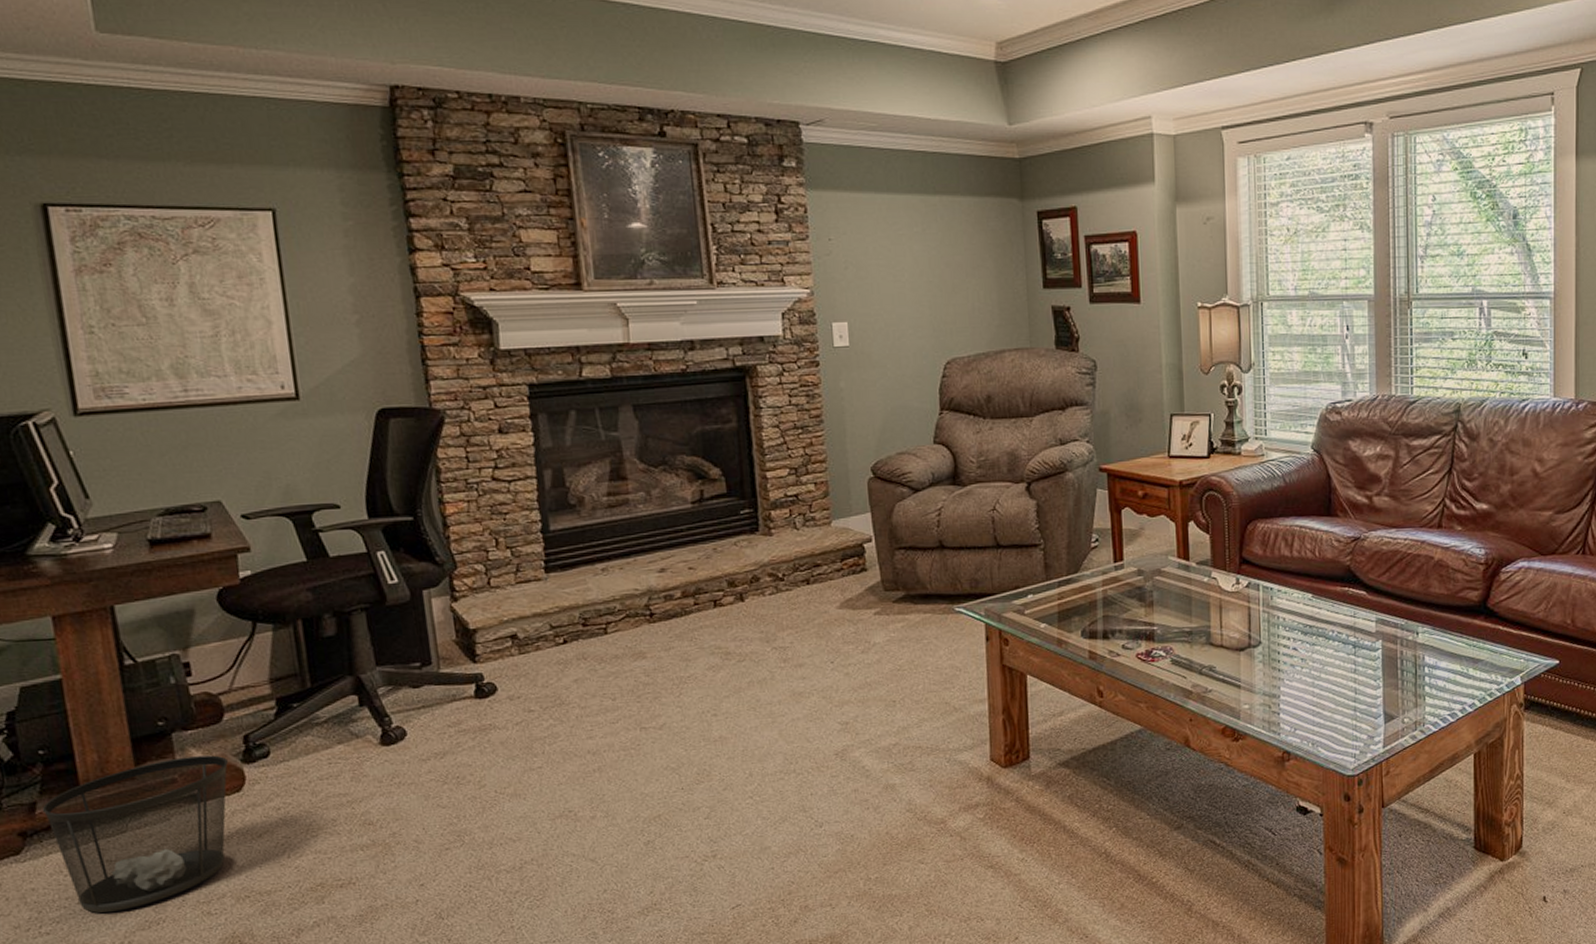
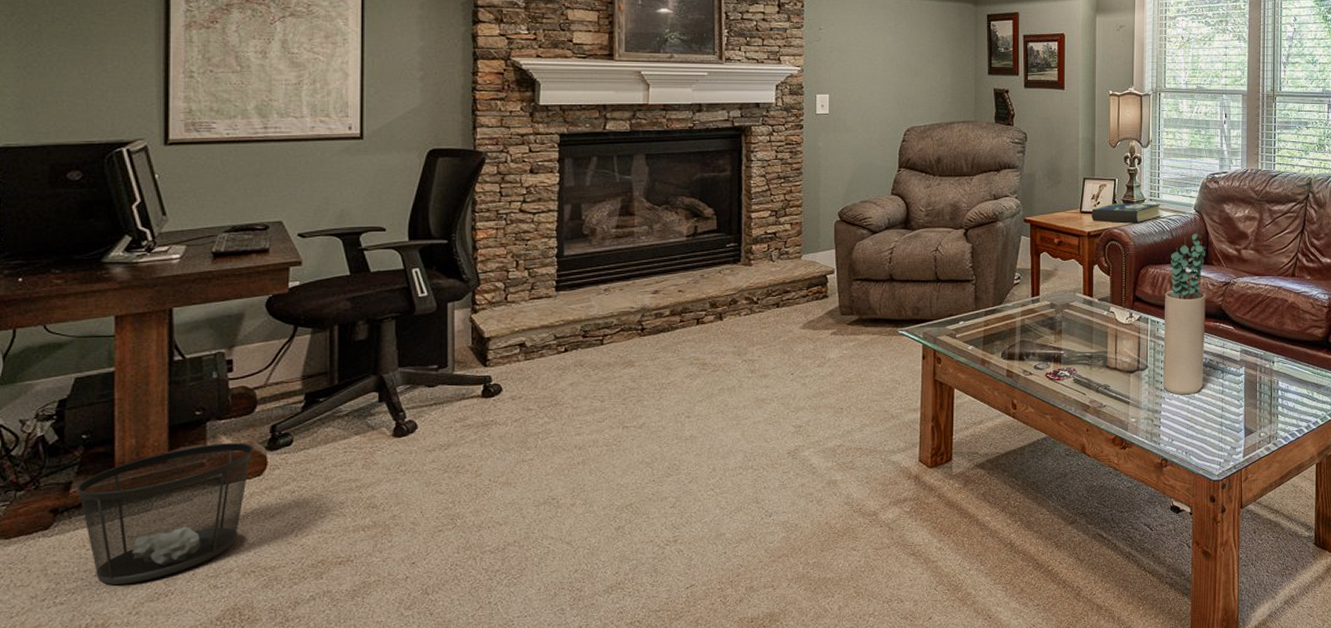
book: none [1182,442,1270,469] -> present [1091,202,1161,224]
vase: none [1279,469,1331,676] -> present [1163,226,1206,395]

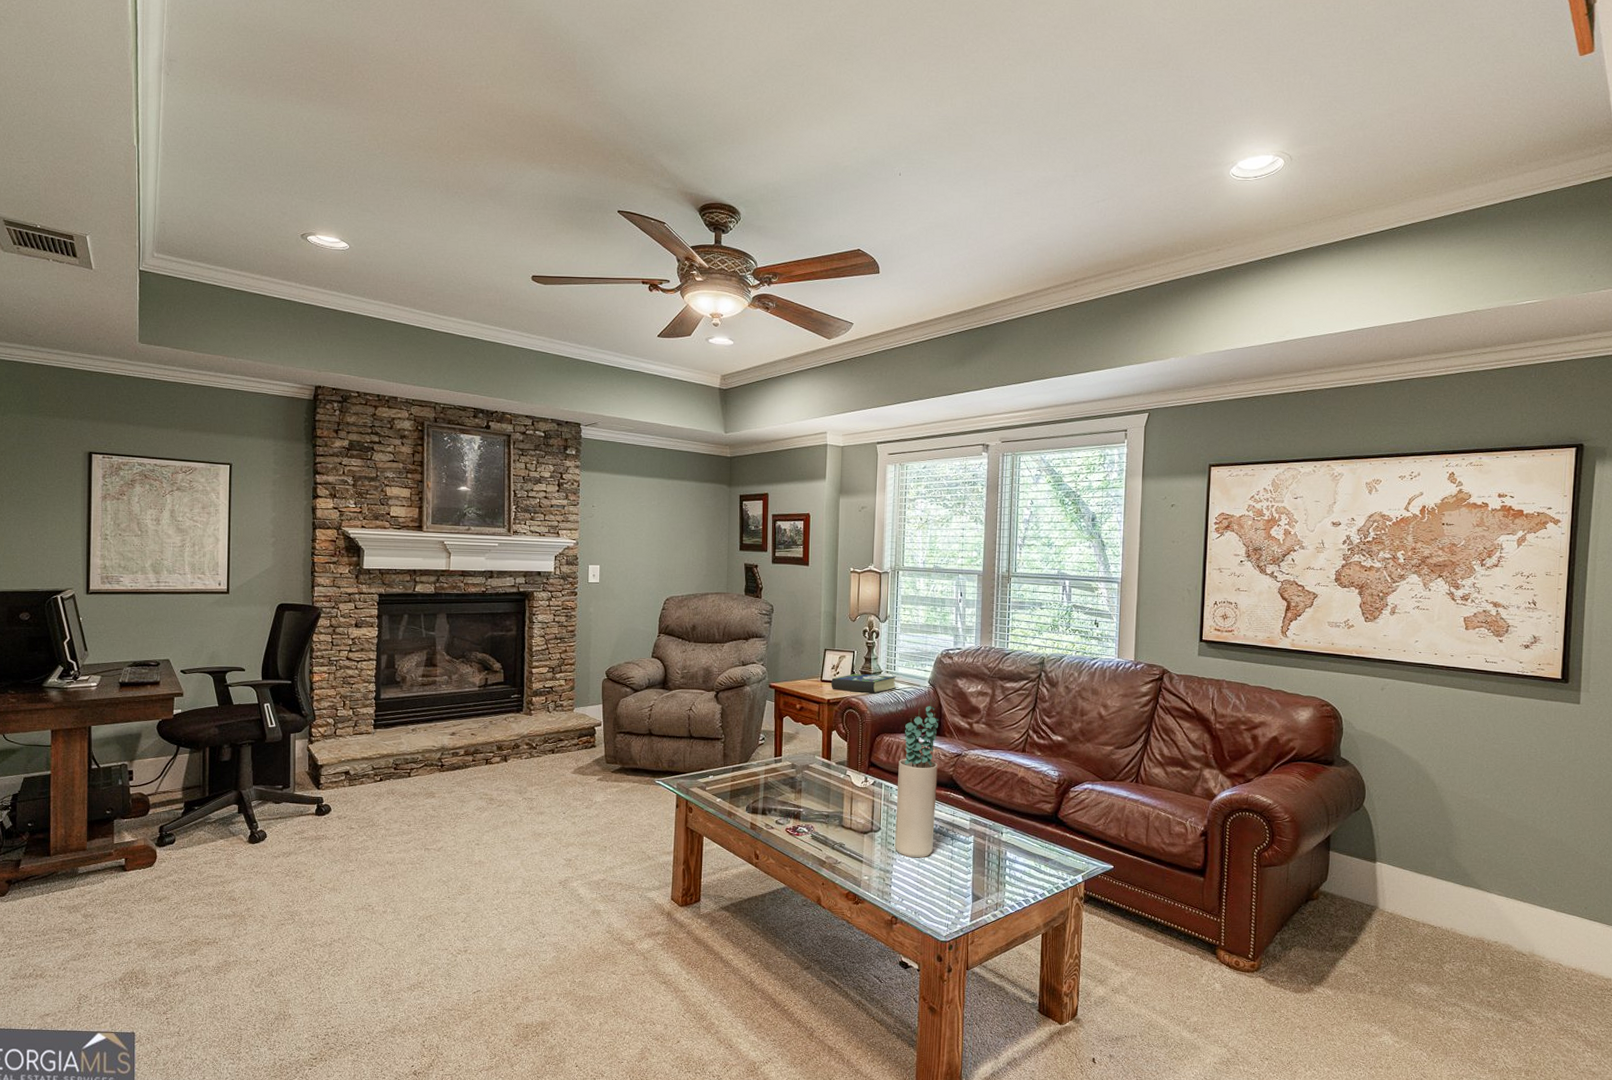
waste bin: present [76,442,253,585] -> none [24,838,147,944]

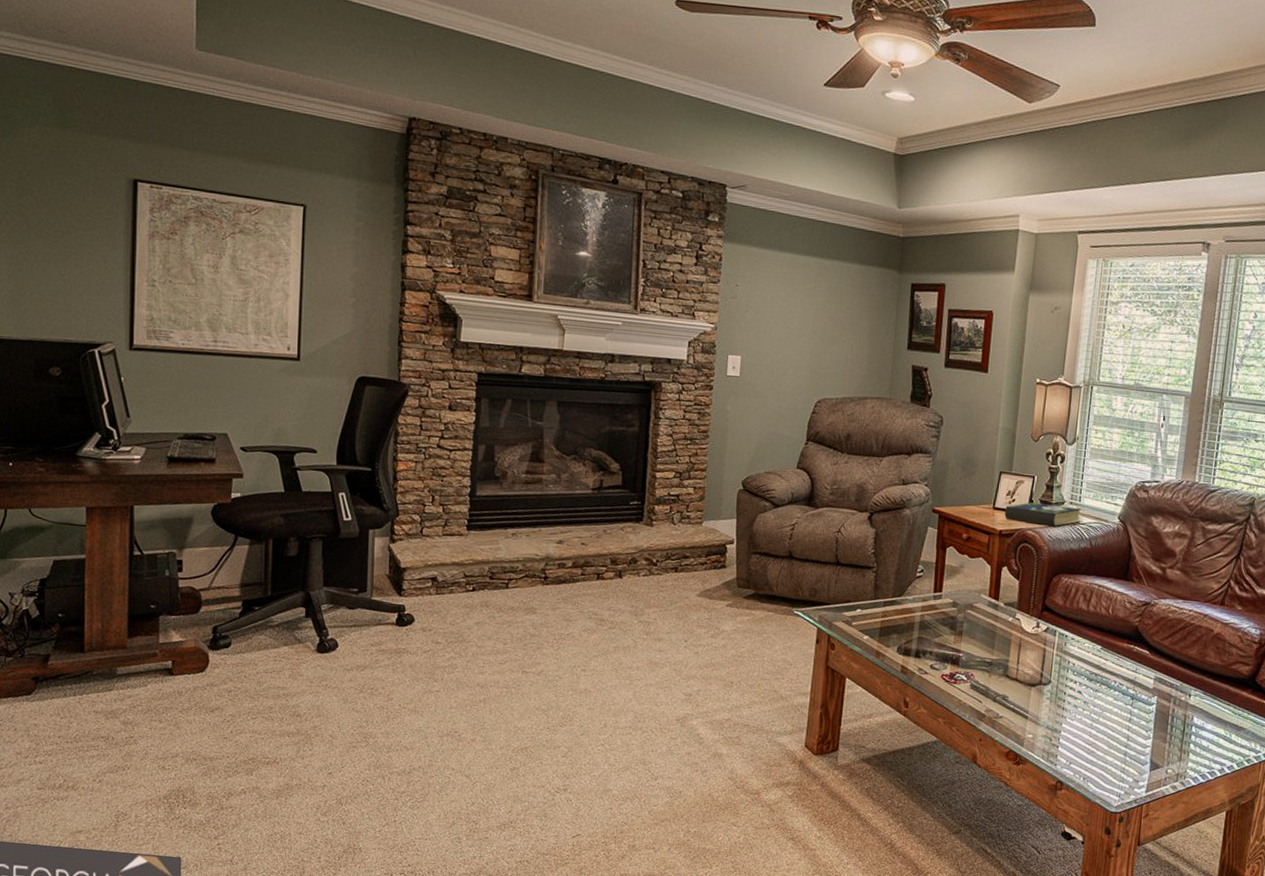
vase: present [895,699,939,858] -> none [1065,537,1128,718]

